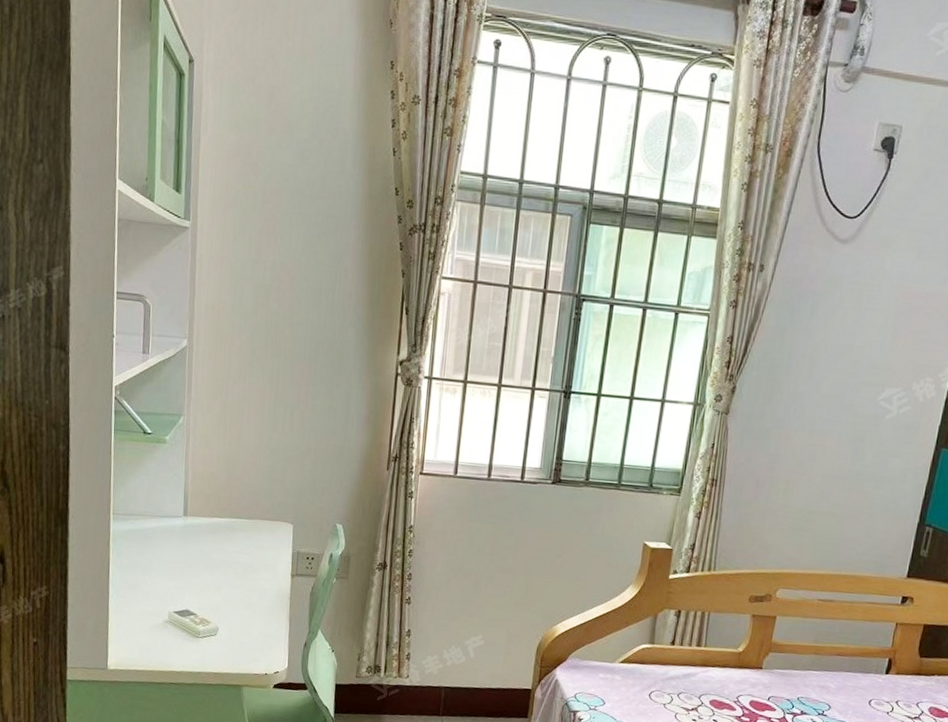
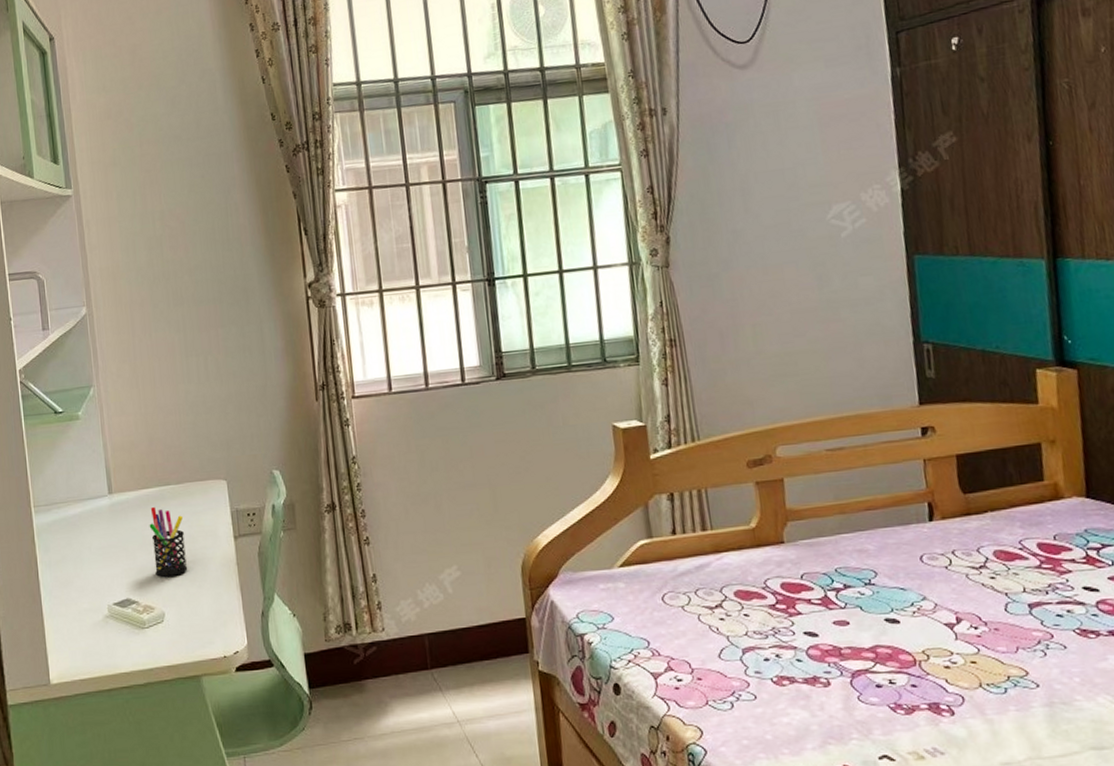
pen holder: none [216,534,249,599] -> present [149,506,188,577]

